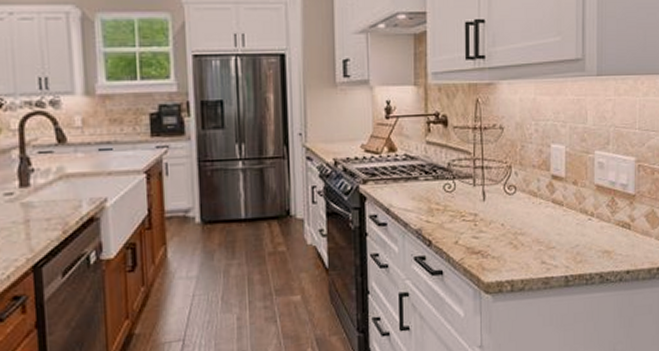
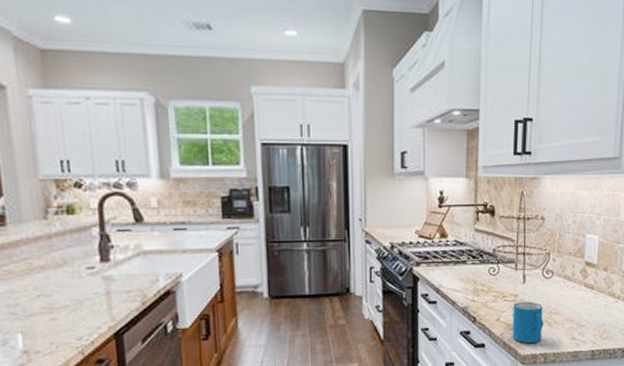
mug: none [473,221,508,270] -> present [512,301,544,344]

